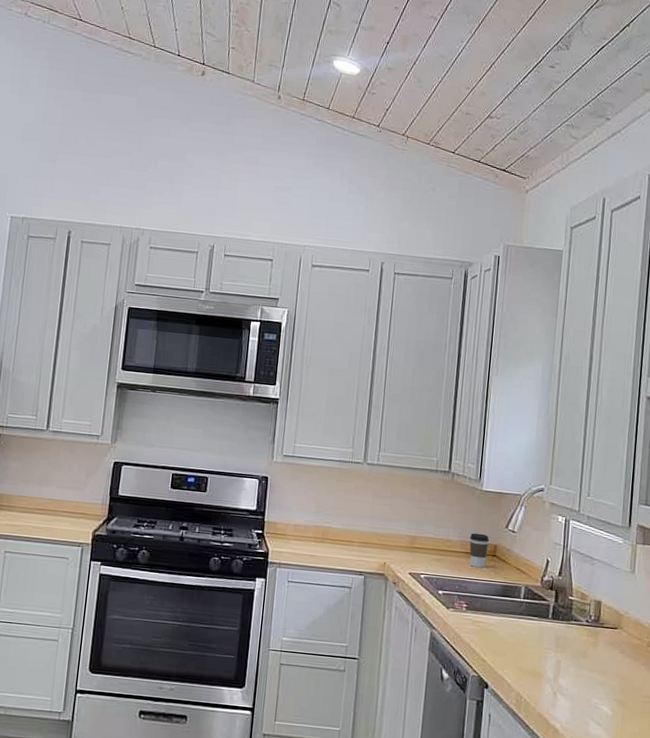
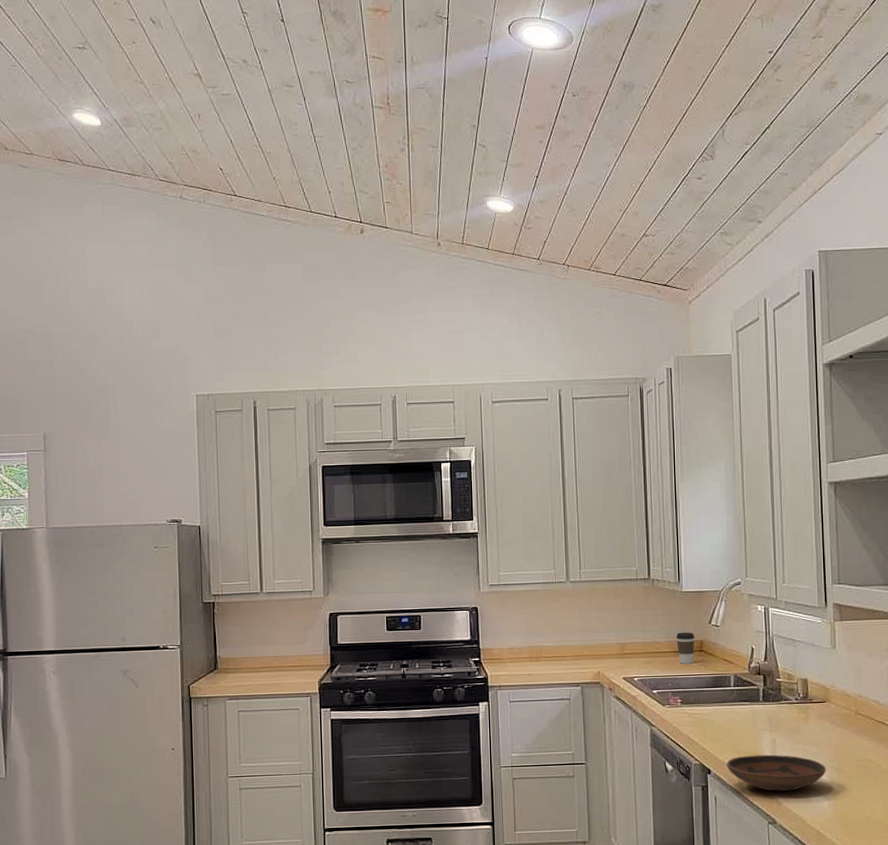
bowl: none [505,674,610,719] -> present [726,754,826,792]

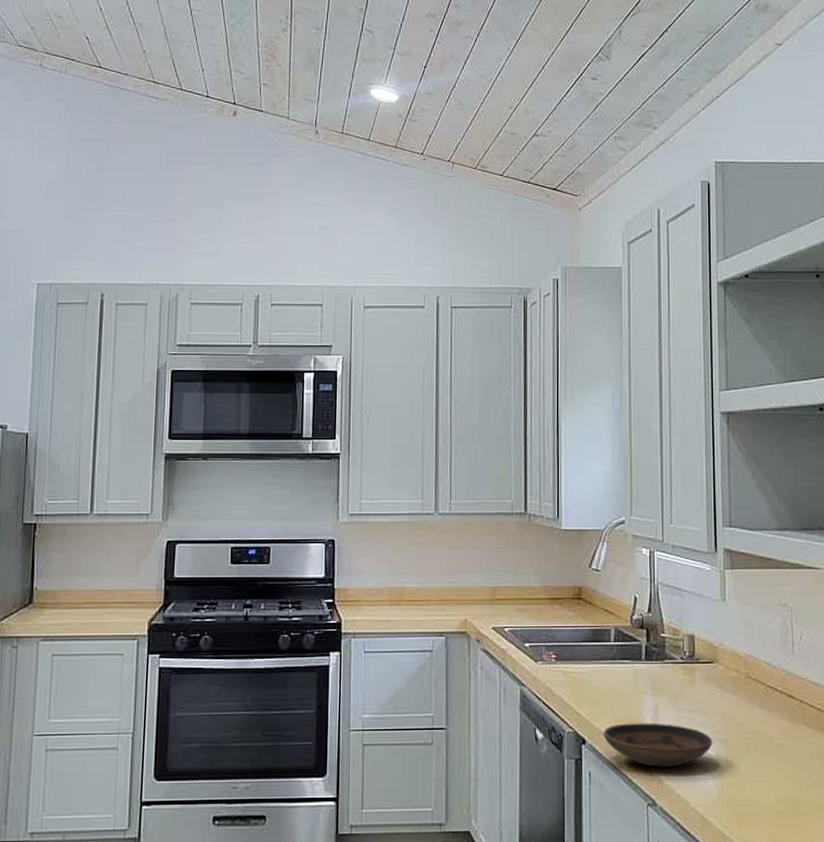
coffee cup: present [675,632,695,664] -> none [552,576,574,613]

